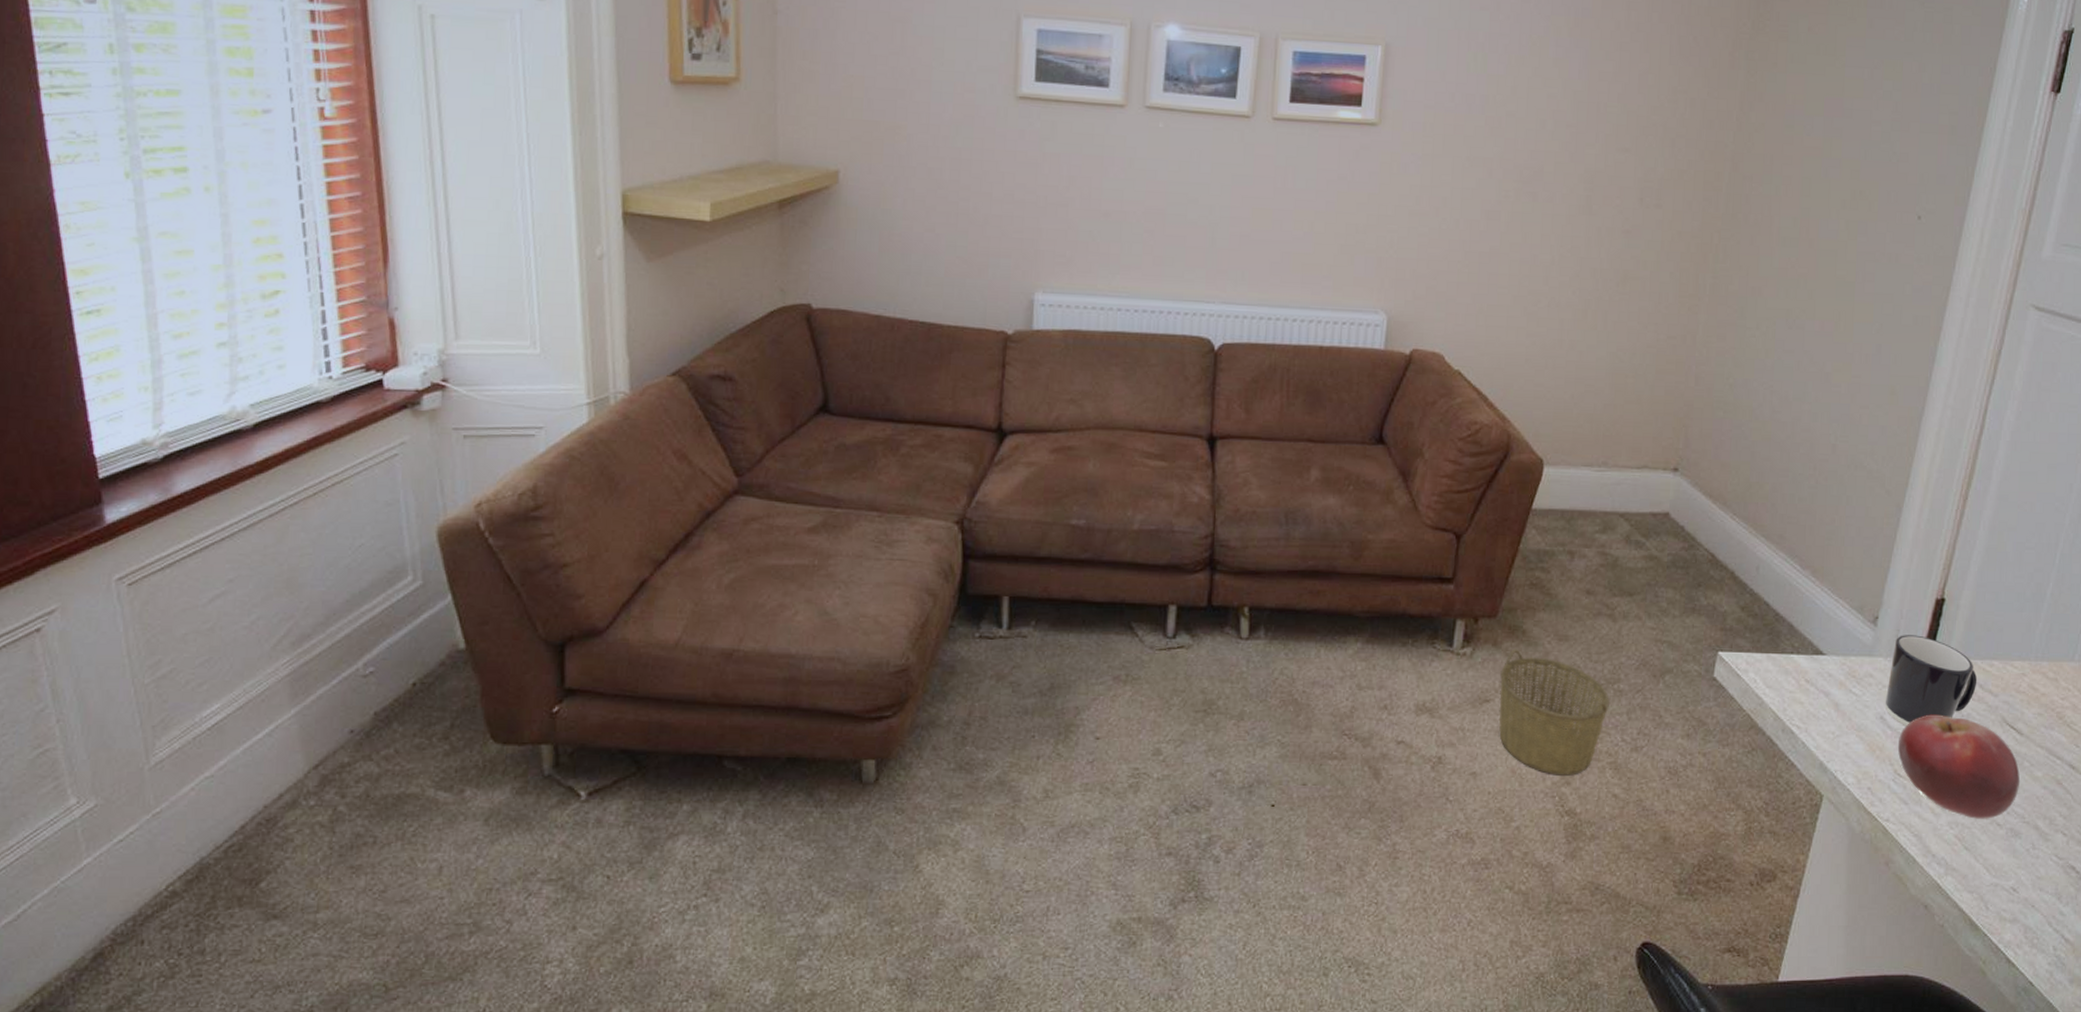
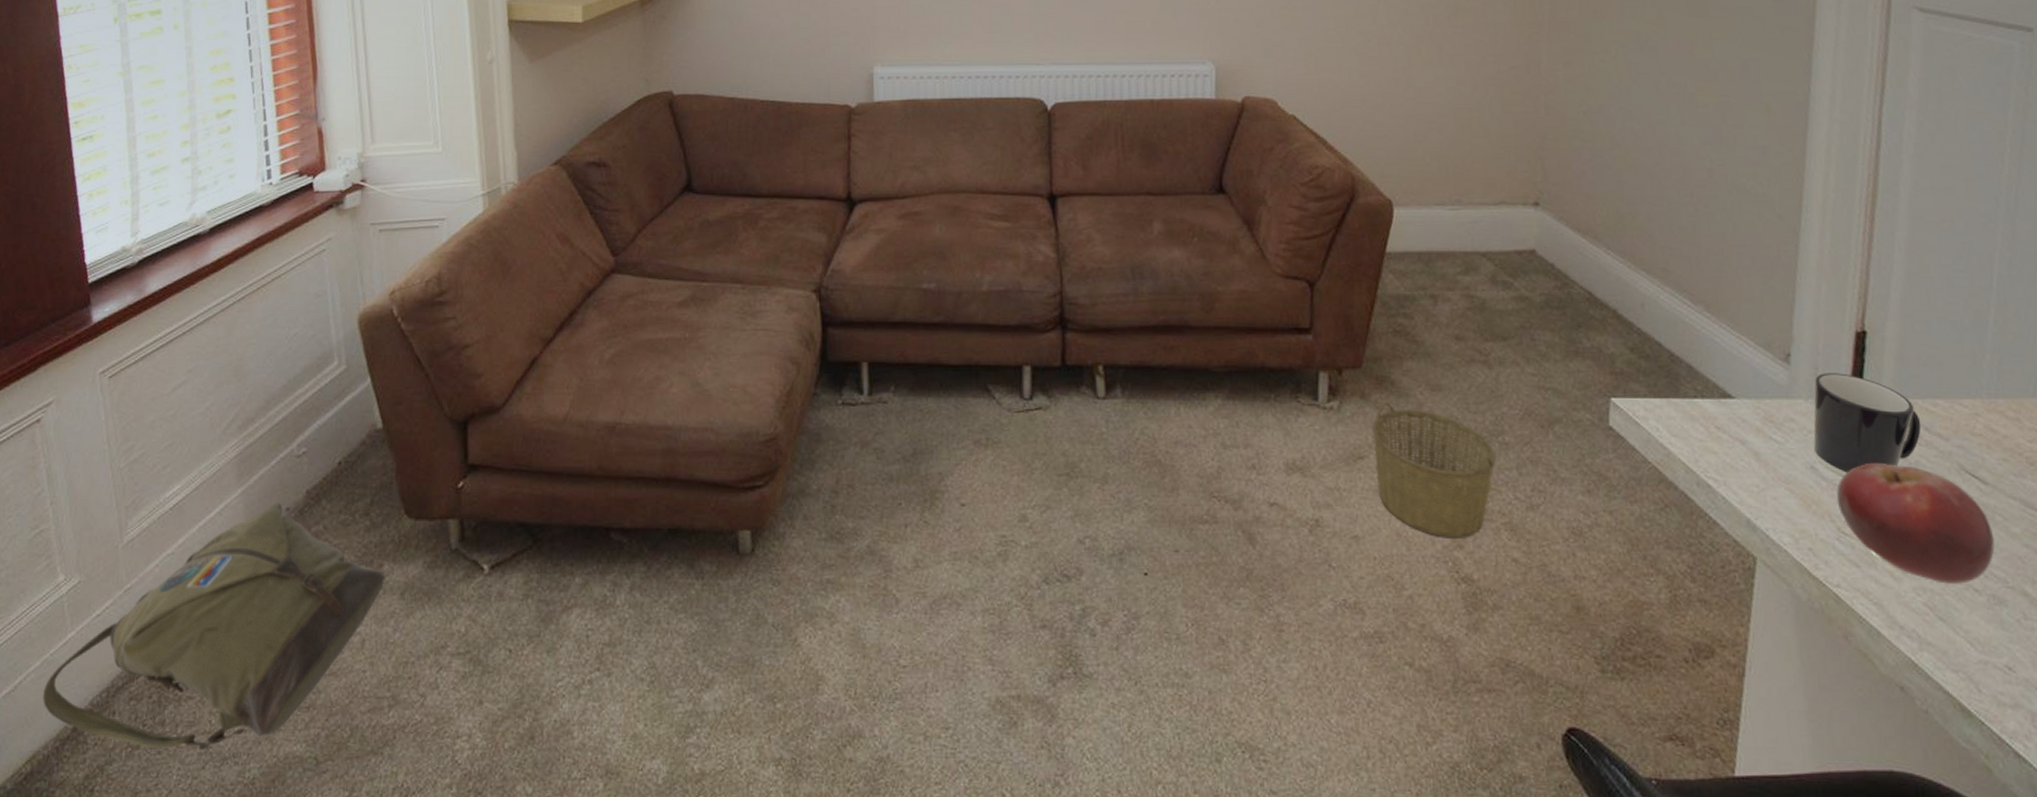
backpack: none [53,724,467,979] -> present [43,502,386,750]

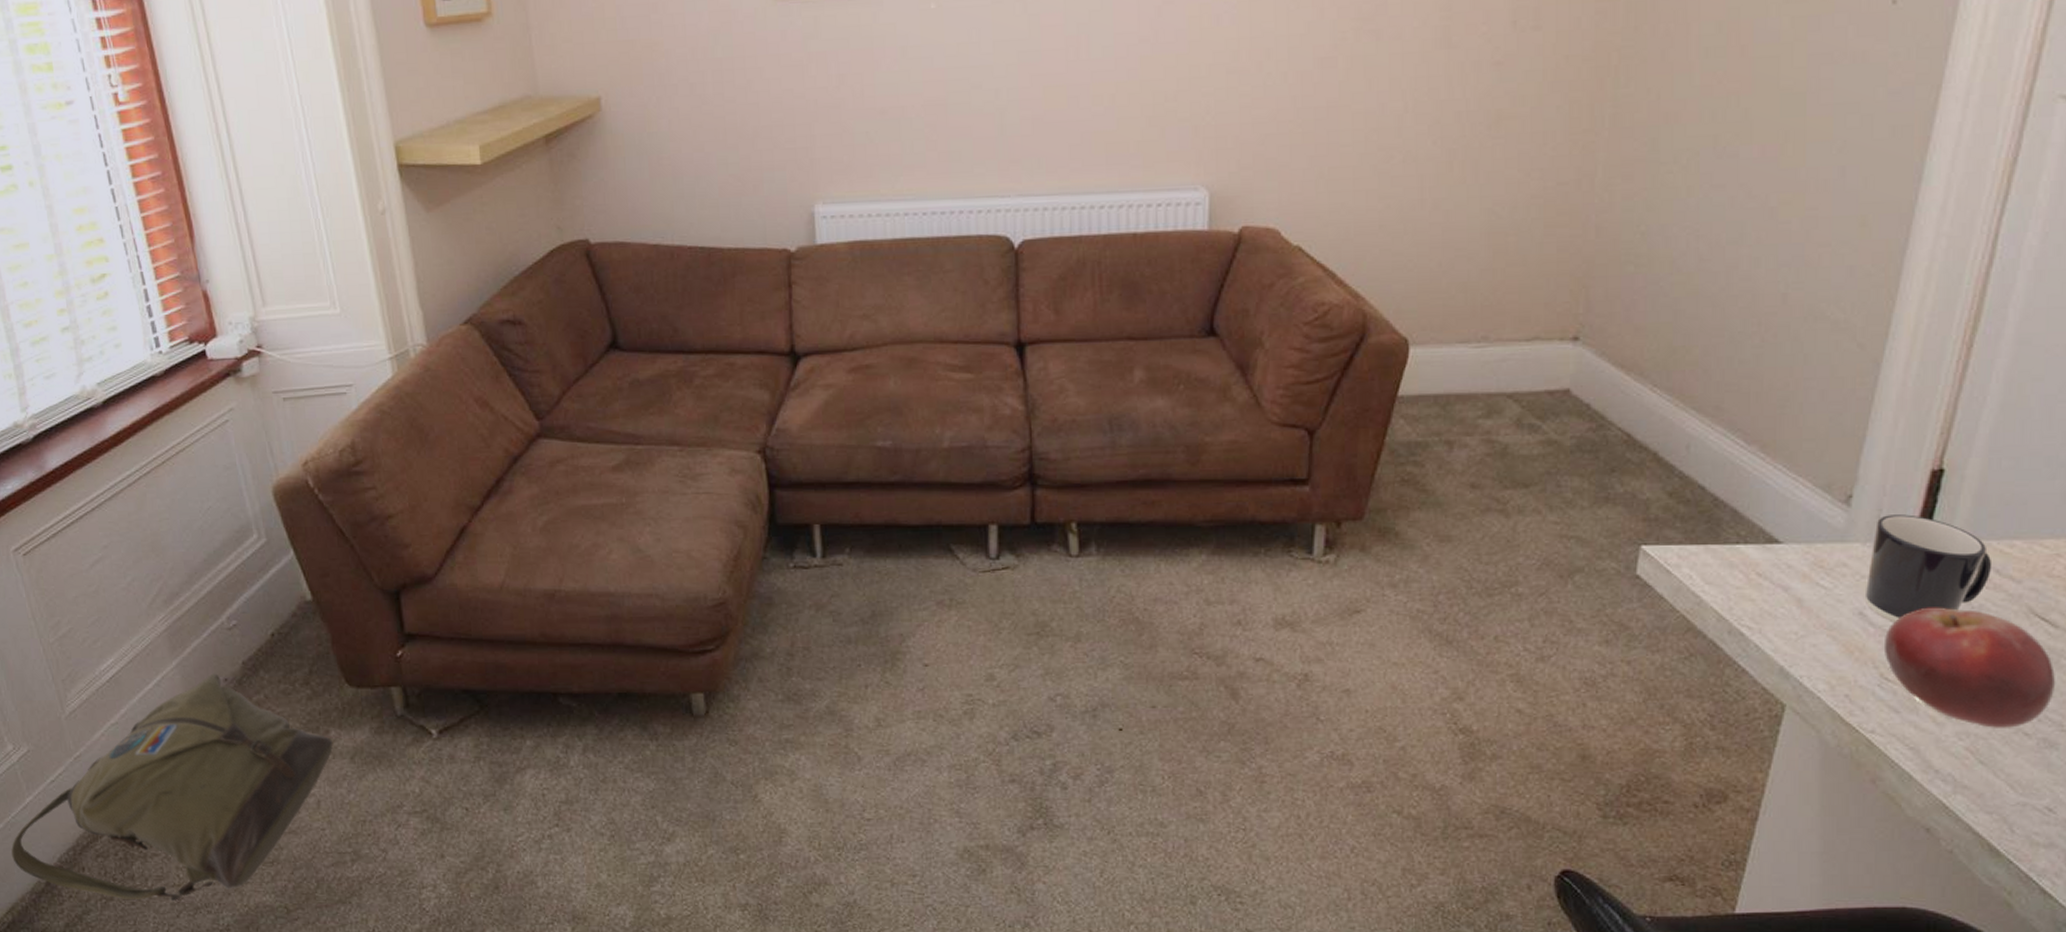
basket: present [1372,401,1496,538] -> none [1372,553,1506,690]

